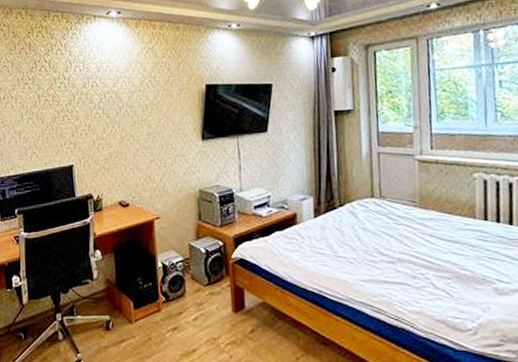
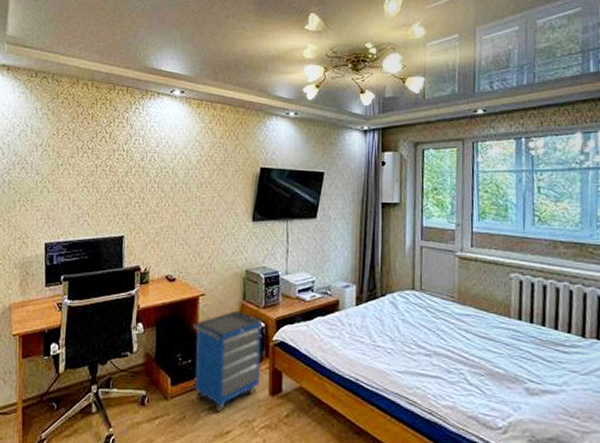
cabinet: none [151,231,222,332] -> present [193,310,261,412]

